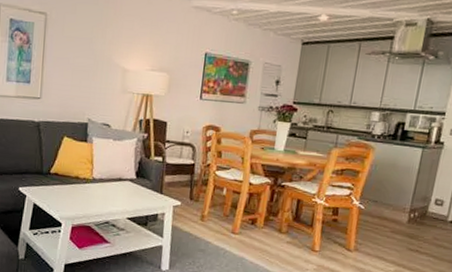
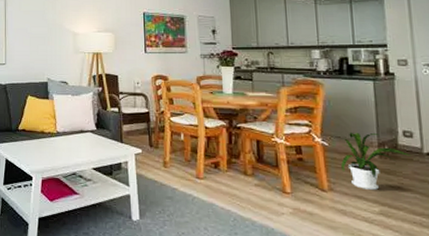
house plant: none [370,197,437,252] -> present [341,132,411,190]

